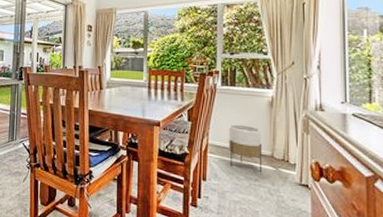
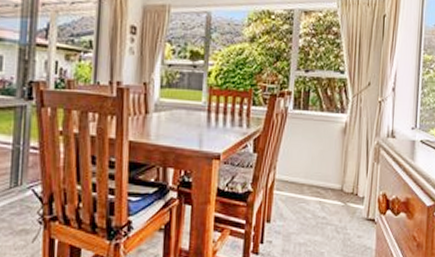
planter: present [228,124,263,172] -> none [296,155,333,208]

